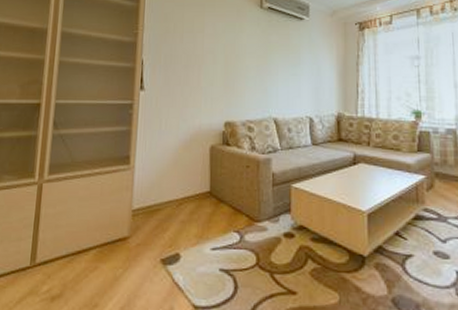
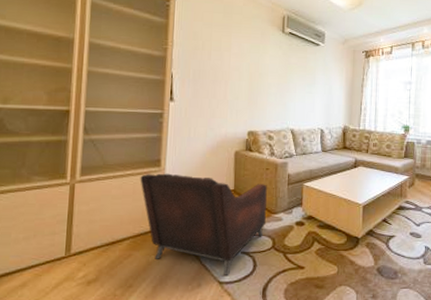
armchair: none [108,171,248,300] -> present [140,173,267,277]

